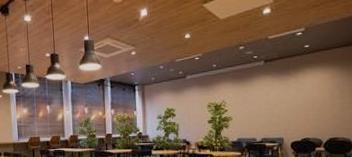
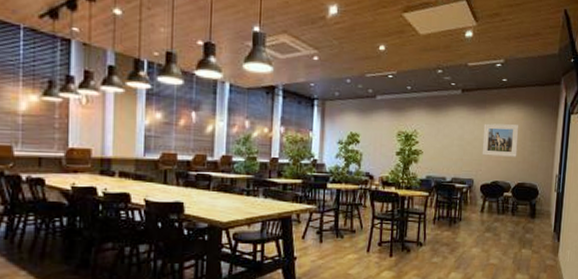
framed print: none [289,84,327,116] -> present [482,123,519,157]

